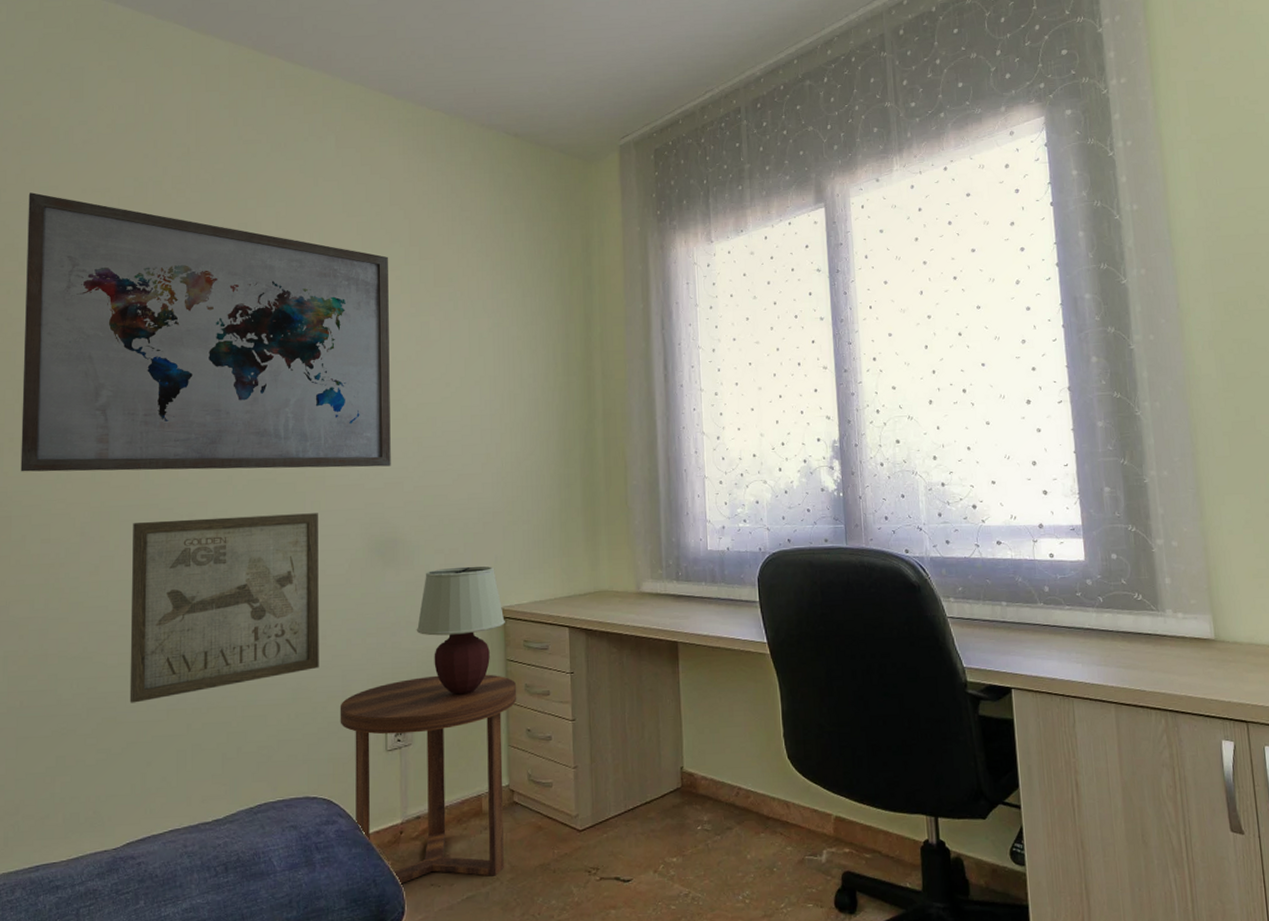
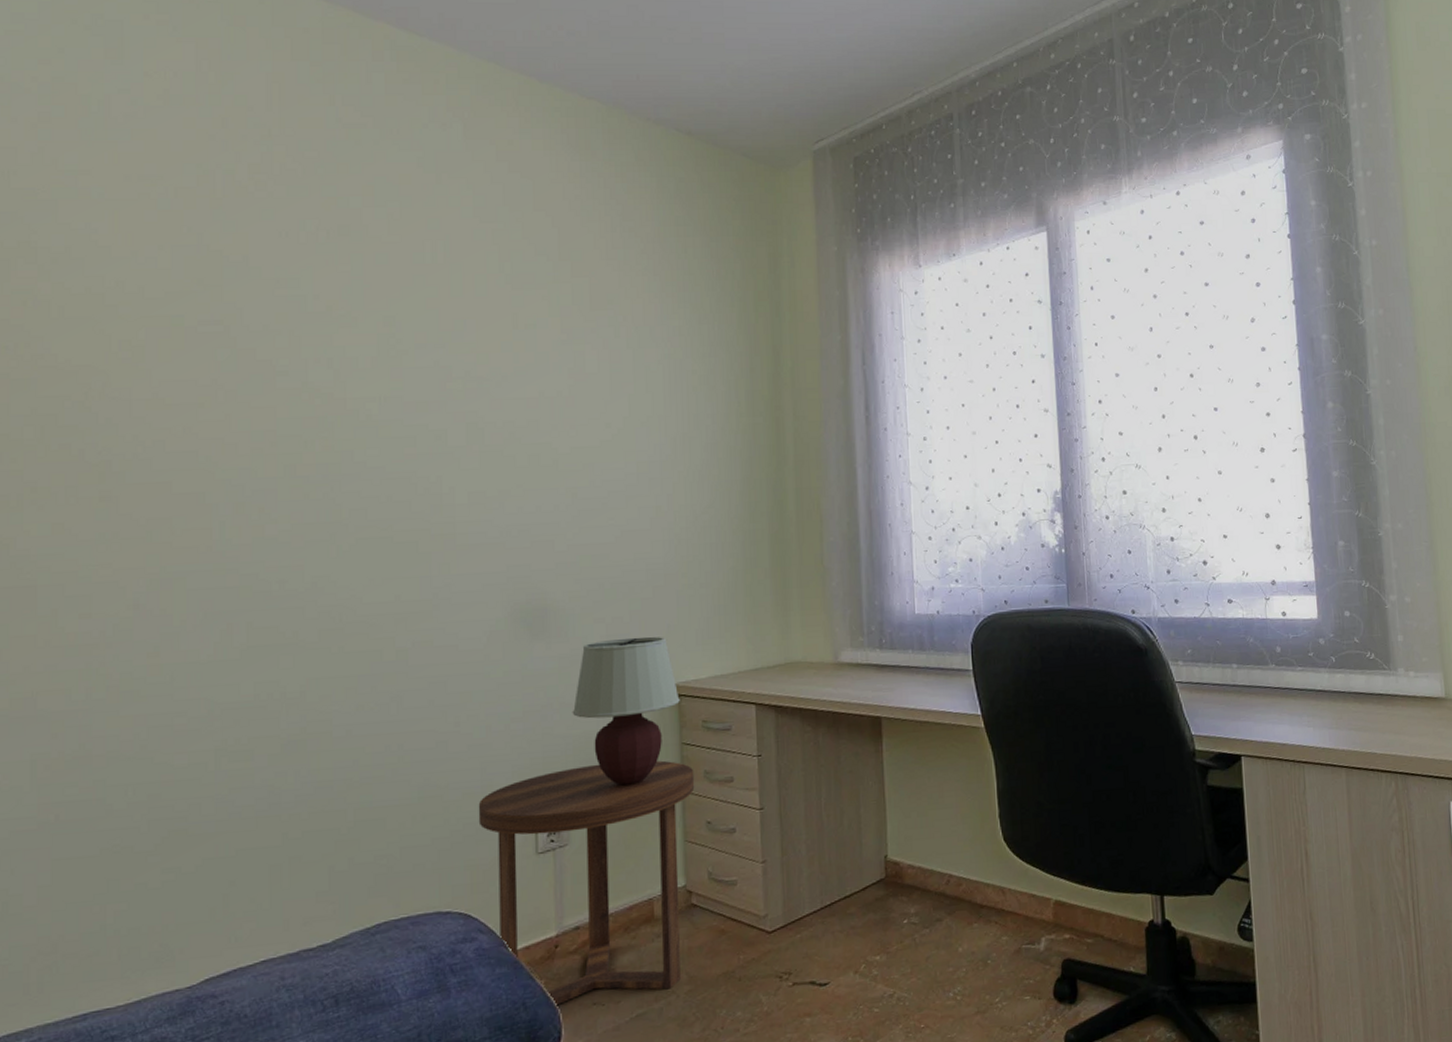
wall art: present [20,192,391,472] -> none [48,177,539,531]
wall art: present [129,513,319,703] -> none [204,577,452,811]

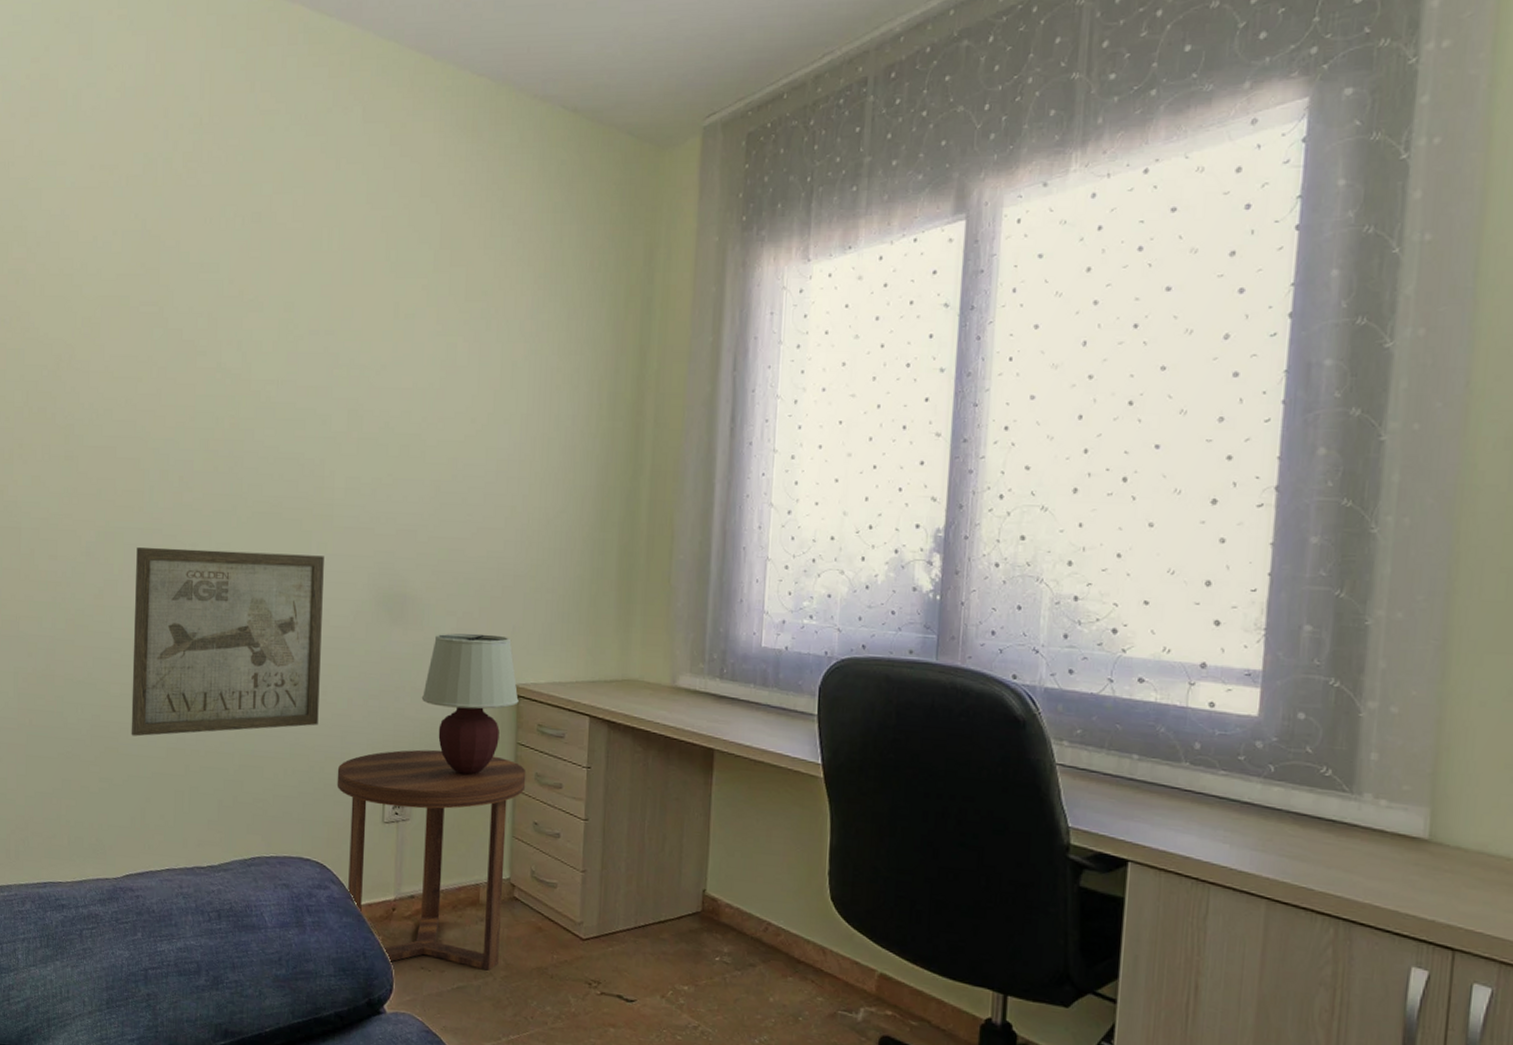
wall art: none [204,577,452,811] -> present [131,547,324,737]

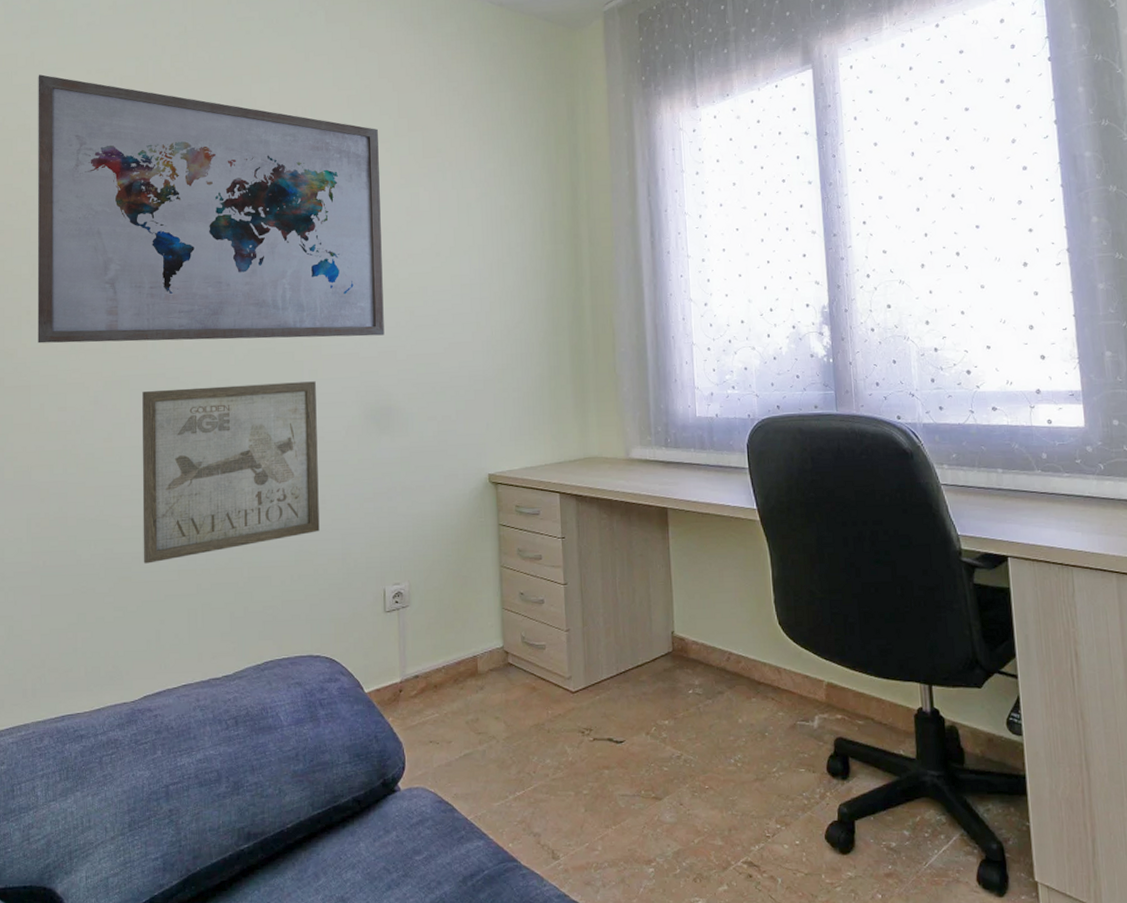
wall art: none [29,167,415,511] -> present [37,74,384,344]
side table: present [336,749,526,971] -> none [340,538,510,741]
table lamp: present [421,633,519,775] -> none [411,432,497,558]

